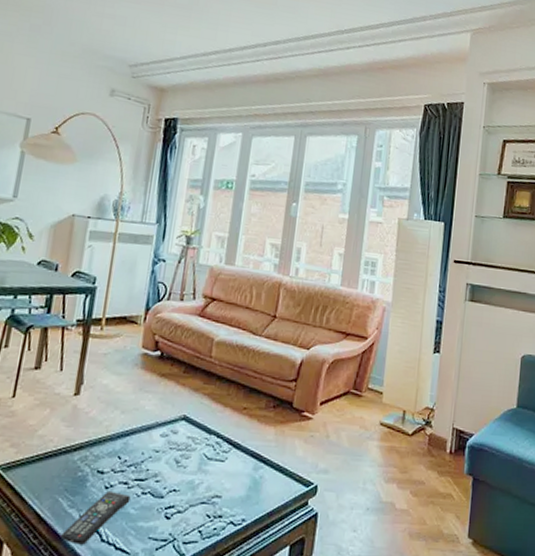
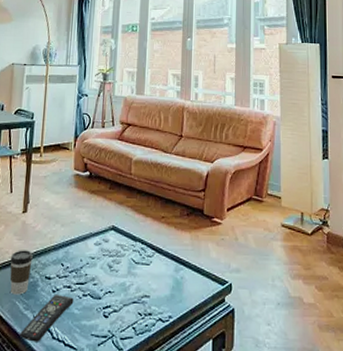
coffee cup: none [52,438,84,491] -> present [9,250,33,295]

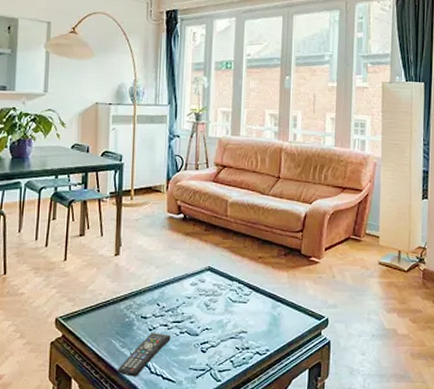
coffee cup: present [9,250,33,295] -> none [104,291,127,334]

